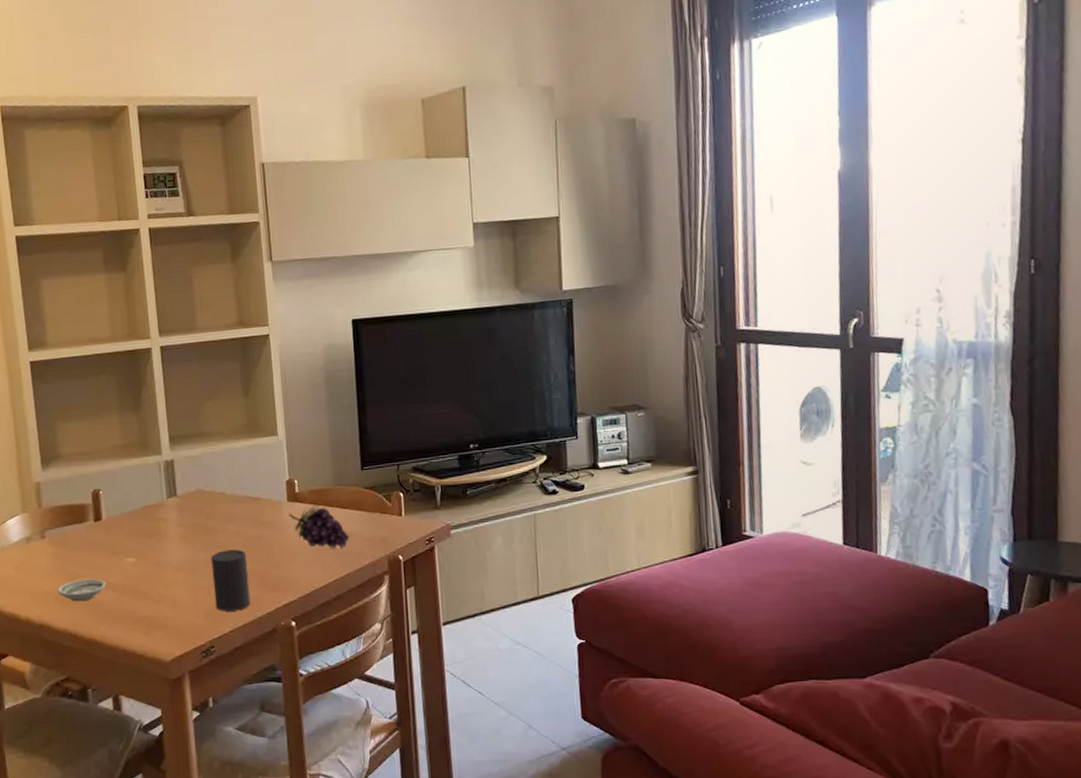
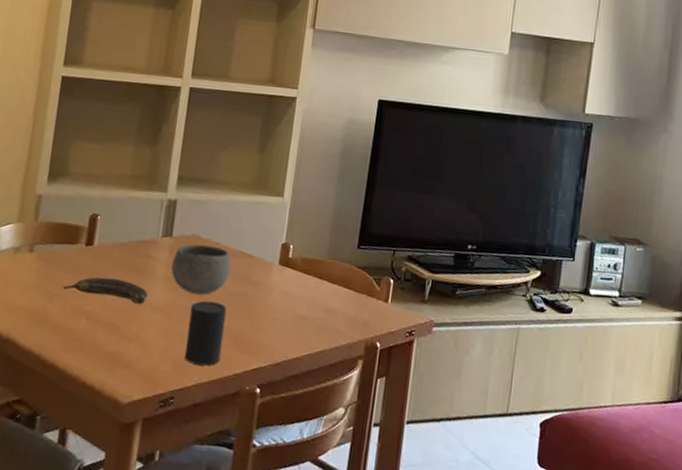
saucer: present [57,578,106,602] -> none [31,300,82,324]
banana: none [82,547,167,568] -> present [62,277,148,305]
bowl: none [182,496,242,546] -> present [171,244,231,295]
fruit: present [289,503,350,548] -> none [277,273,333,323]

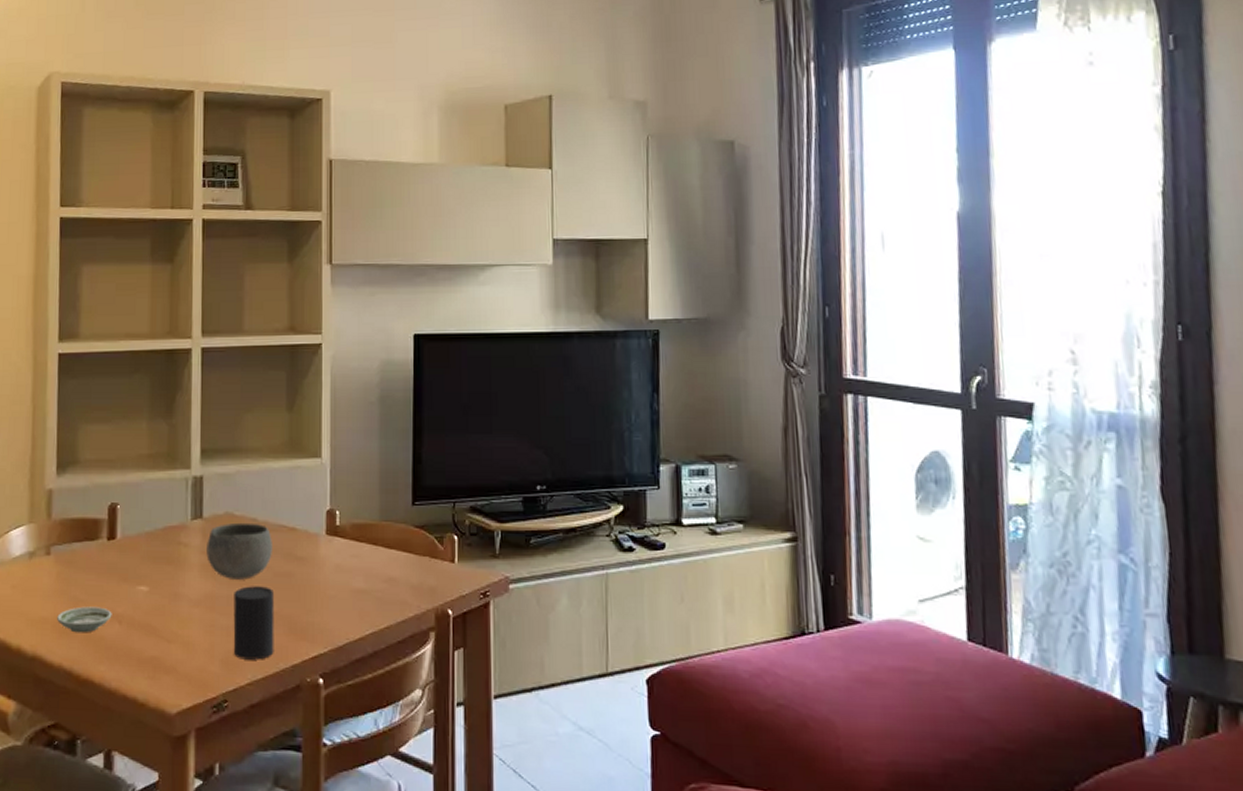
saucer: none [31,300,82,324] -> present [56,606,112,633]
banana: present [62,277,148,305] -> none [87,573,184,599]

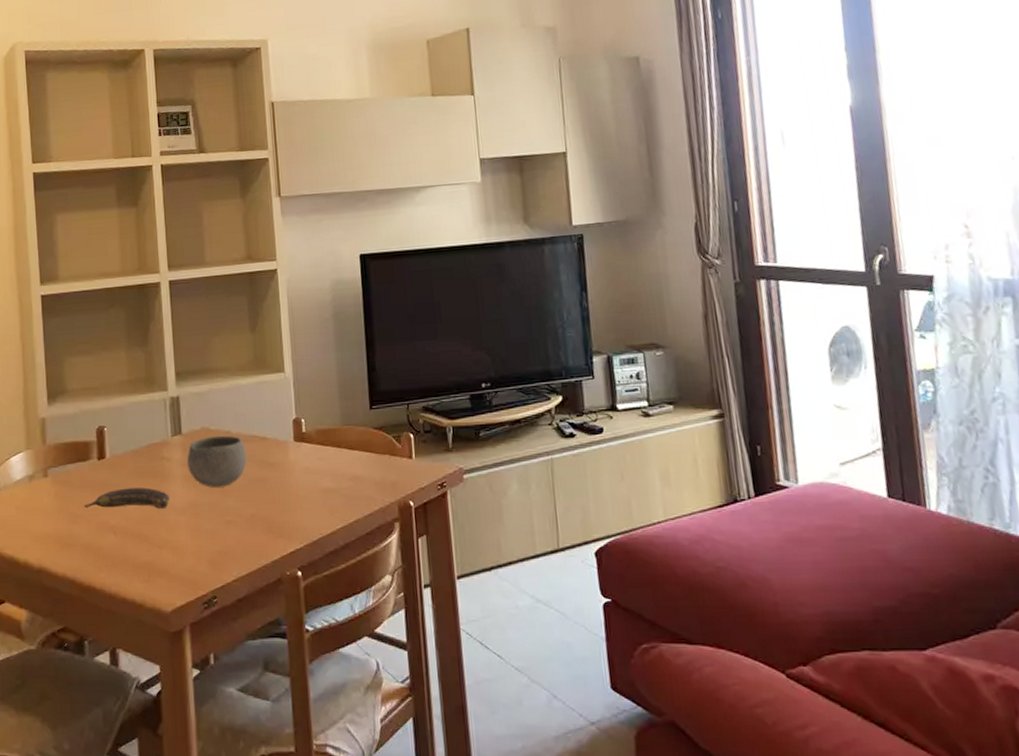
saucer: present [56,606,112,633] -> none [57,520,107,545]
banana: none [87,573,184,599] -> present [83,487,170,509]
cup: present [233,586,275,660] -> none [215,492,255,559]

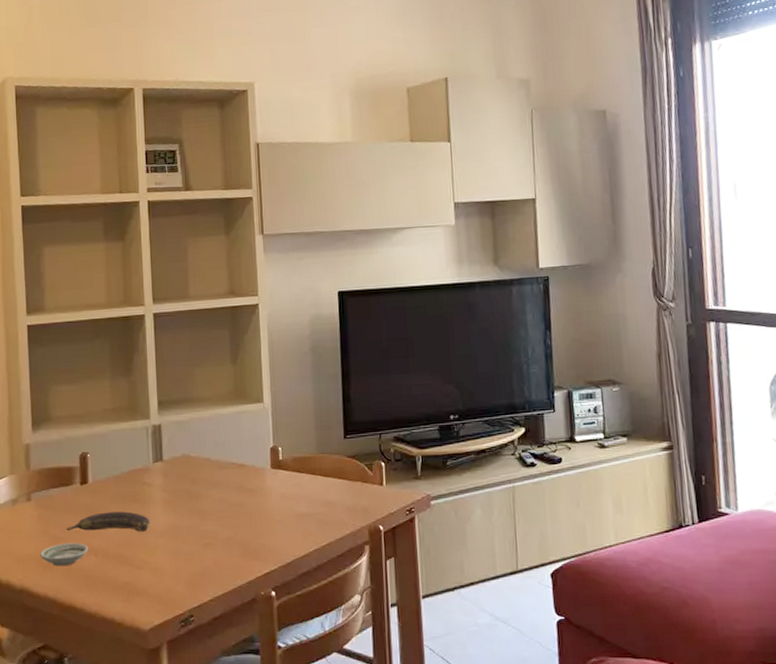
saucer: none [57,520,107,545] -> present [39,543,89,567]
bowl: present [187,435,247,488] -> none [168,462,225,512]

